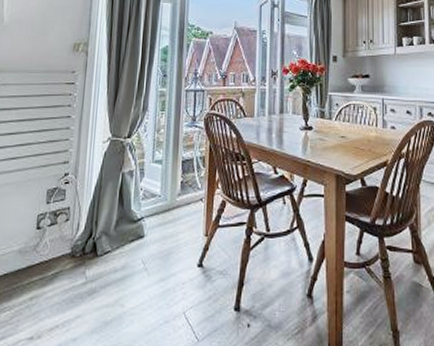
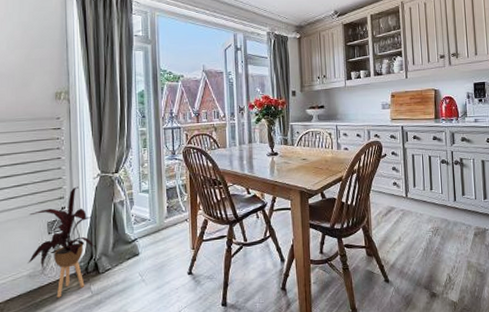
house plant: none [20,150,95,281] -> present [28,186,94,298]

